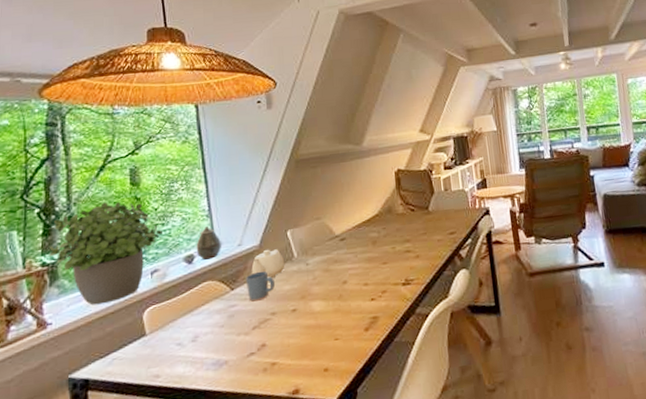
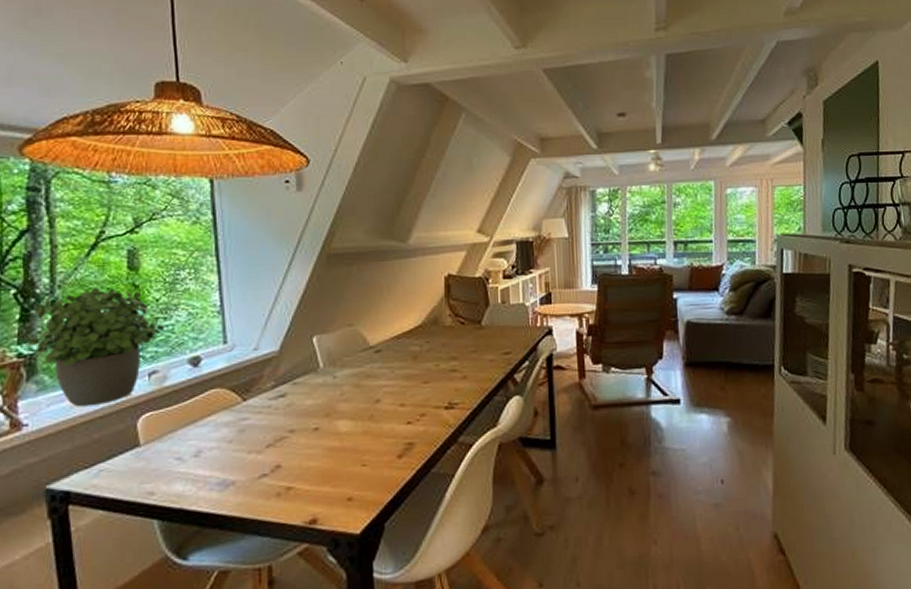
decorative jar: present [196,225,222,260] -> none [203,324,235,363]
mug: present [245,270,275,302] -> none [260,381,295,416]
teapot: present [251,249,285,279] -> none [268,356,309,391]

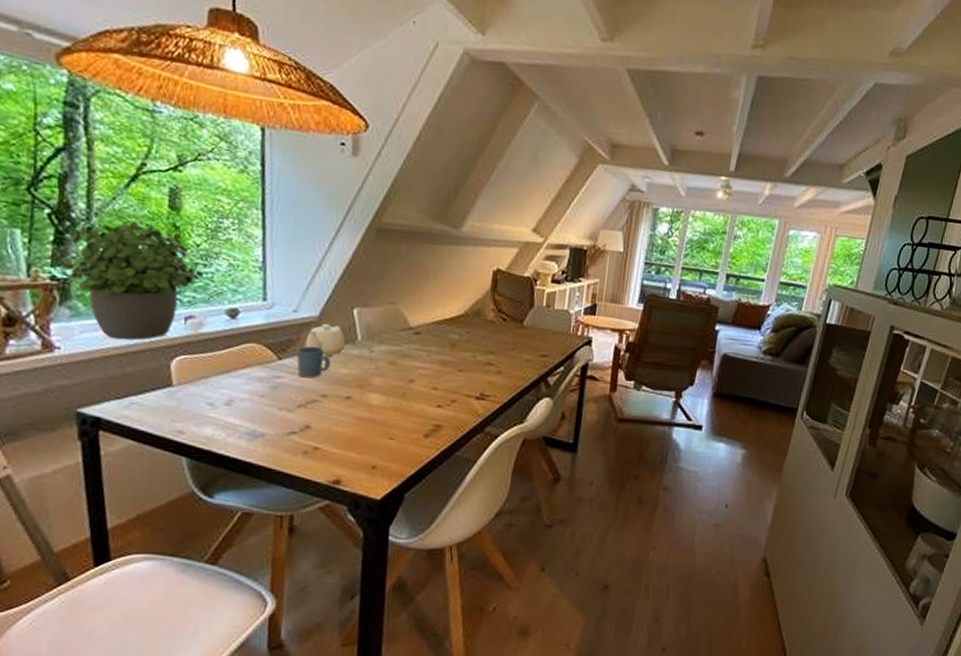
mug: none [260,381,295,416] -> present [296,346,330,378]
teapot: none [268,356,309,391] -> present [305,323,346,358]

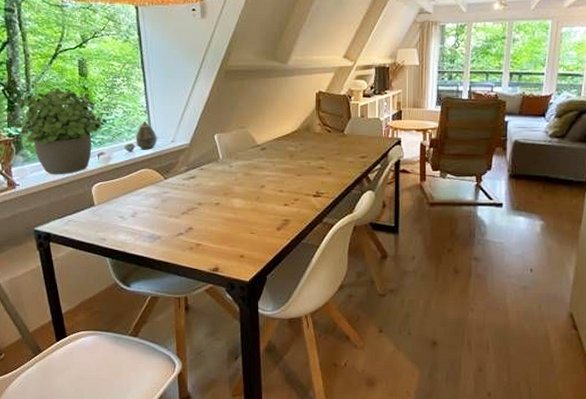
decorative jar: none [242,279,275,319] -> present [135,120,158,150]
mug: present [296,346,330,378] -> none [177,166,202,191]
teapot: present [305,323,346,358] -> none [182,148,212,175]

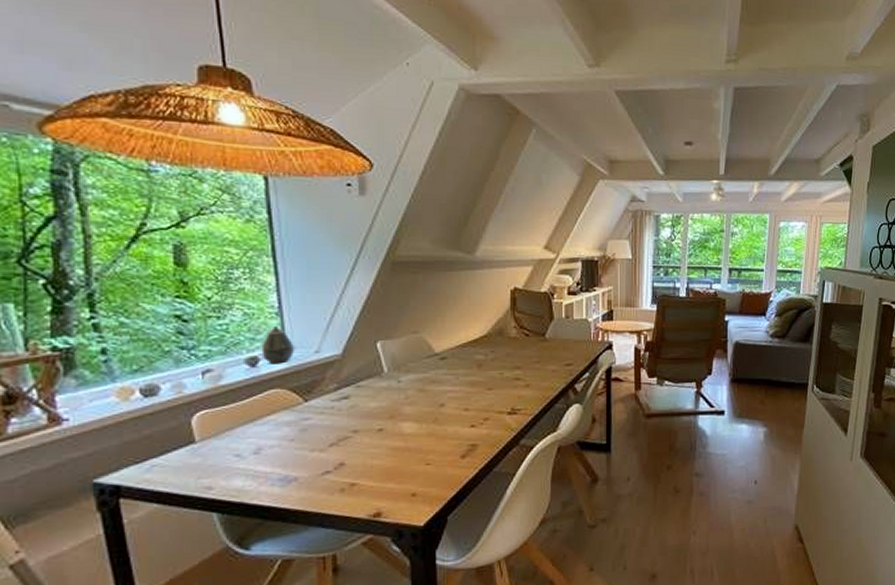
potted plant: present [13,87,108,175] -> none [60,281,219,403]

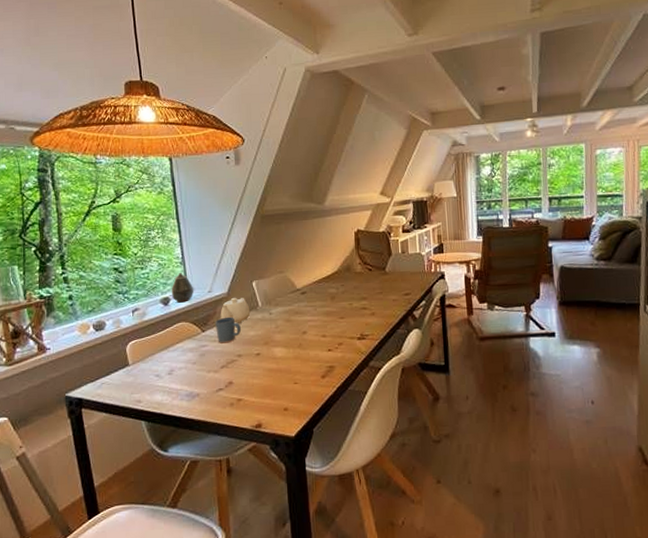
mug: none [322,383,358,416] -> present [214,316,241,344]
teapot: none [330,360,373,394] -> present [220,297,251,324]

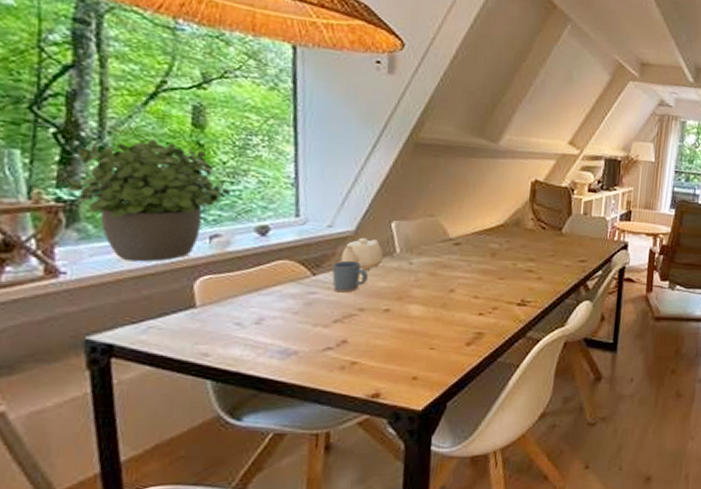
potted plant: none [45,244,143,336] -> present [66,139,232,262]
decorative jar: present [171,272,194,303] -> none [273,196,308,236]

